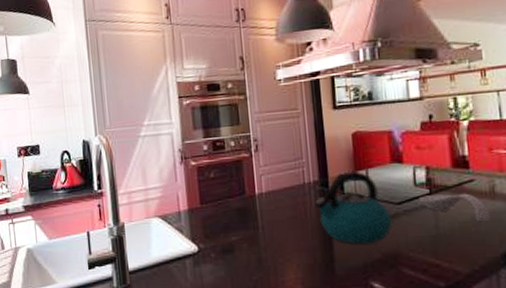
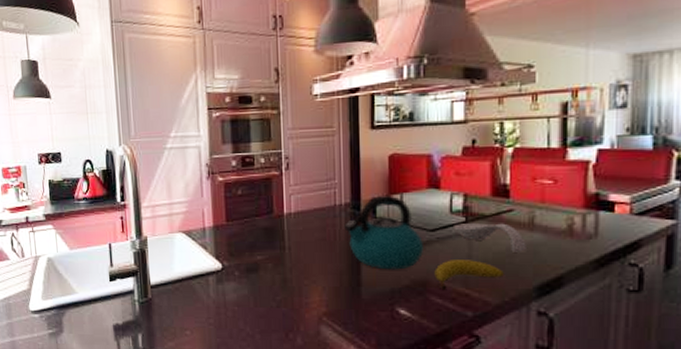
fruit: none [404,230,471,263] -> present [434,260,504,291]

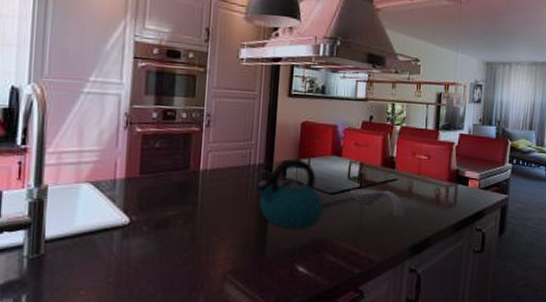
fruit: present [434,260,504,291] -> none [331,221,386,250]

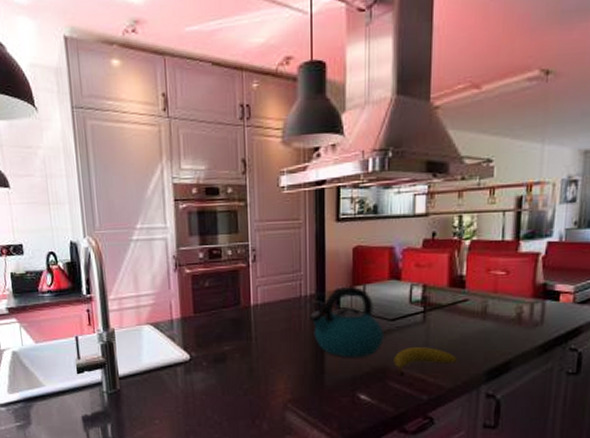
fruit: none [331,221,386,250] -> present [393,347,457,377]
spoon rest: present [350,189,405,217] -> none [413,312,479,340]

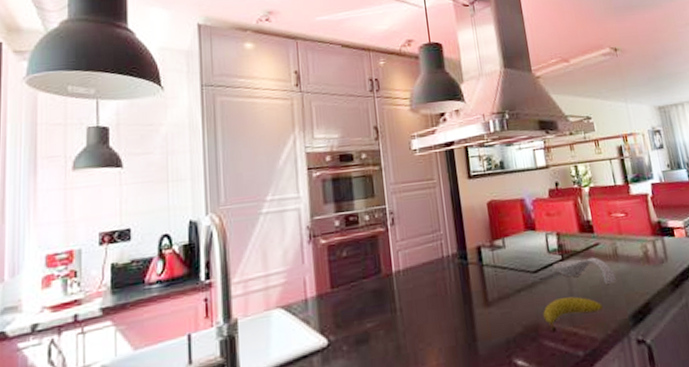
kettle: present [309,286,384,358] -> none [454,241,530,320]
spoon rest: none [413,312,479,340] -> present [553,257,616,284]

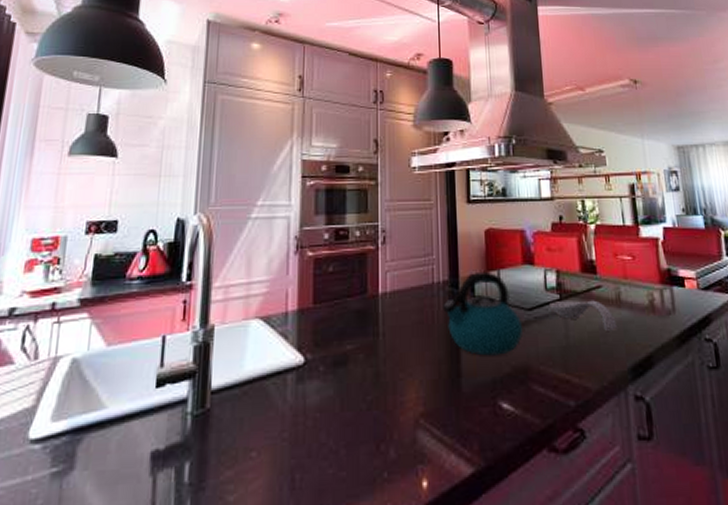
kettle: none [454,241,530,320] -> present [443,271,522,356]
fruit: present [543,296,603,333] -> none [534,341,600,378]

